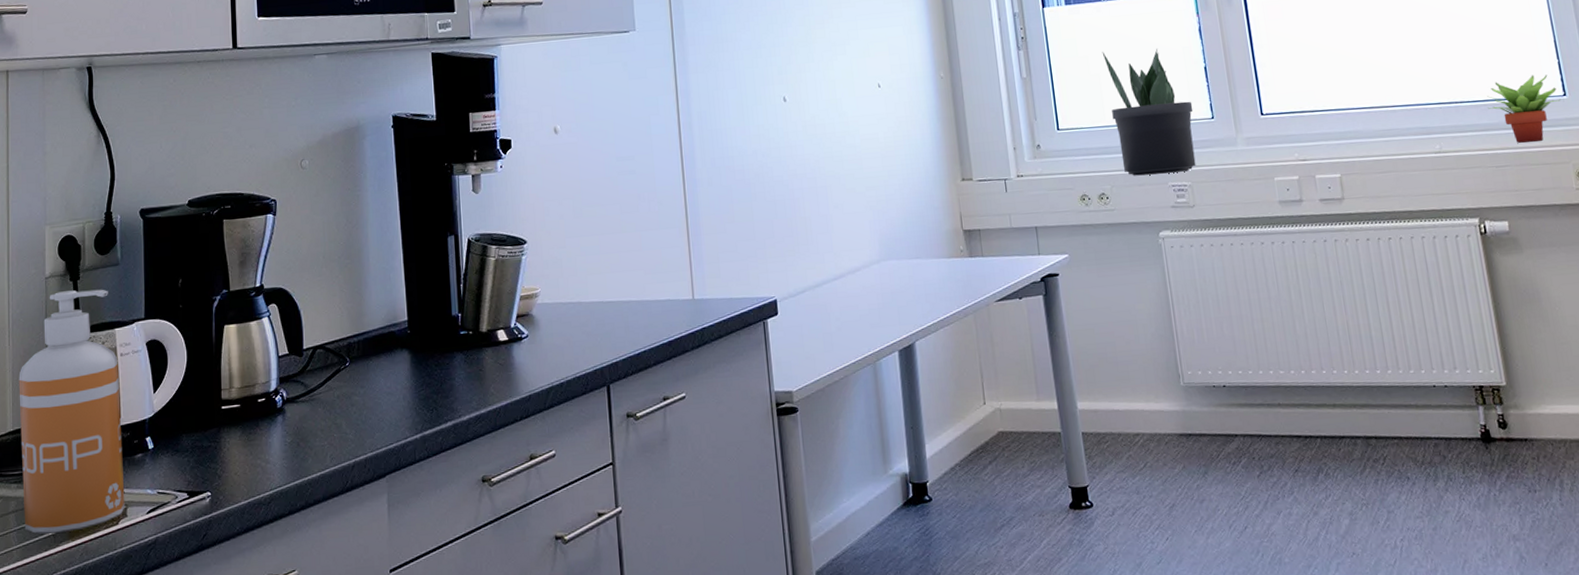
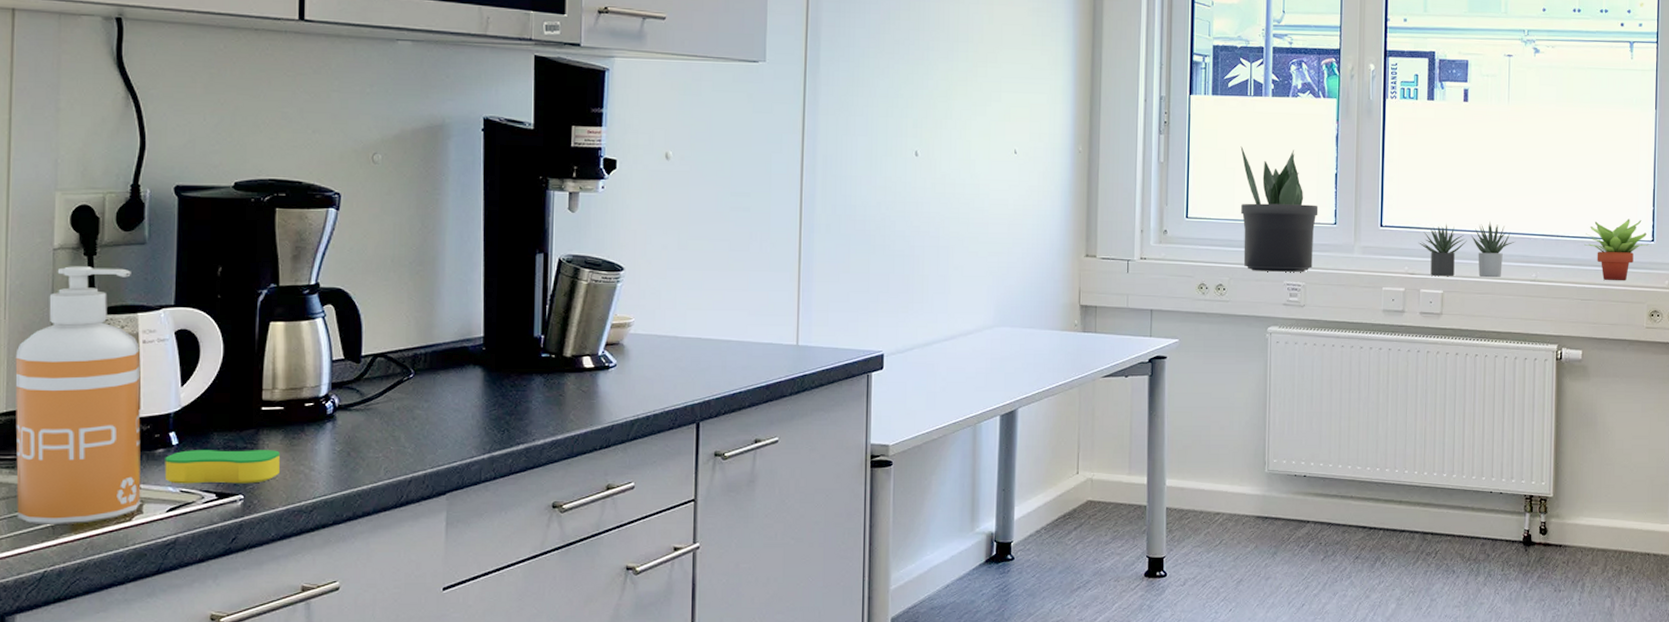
sponge: none [143,446,240,486] -> present [164,450,280,484]
succulent plant: none [1304,95,1410,161] -> present [1418,221,1515,278]

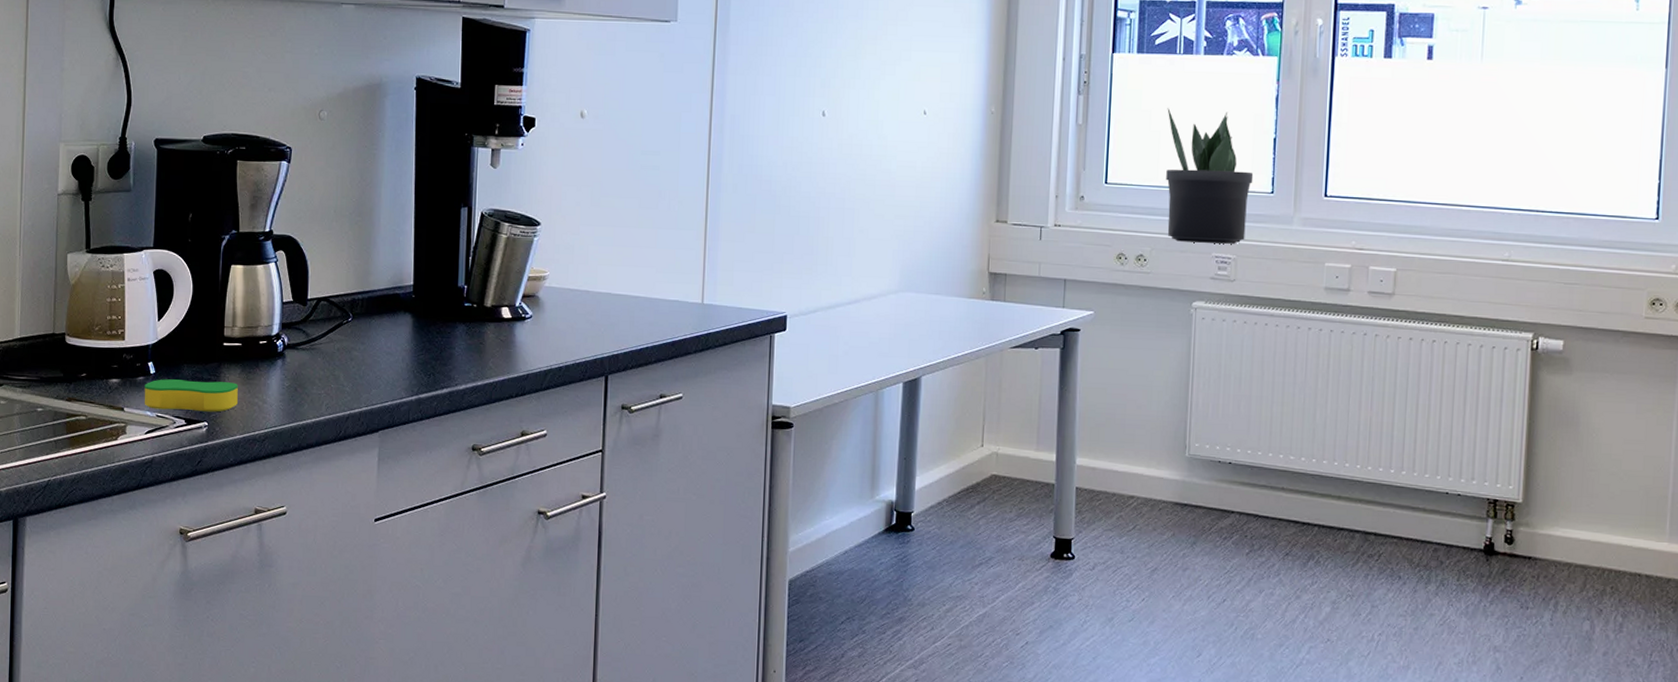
soap dispenser: present [15,266,141,524] -> none [27,210,126,440]
succulent plant: present [1418,221,1515,278] -> none [1368,192,1485,256]
succulent plant: present [1584,219,1649,281] -> none [1570,193,1652,264]

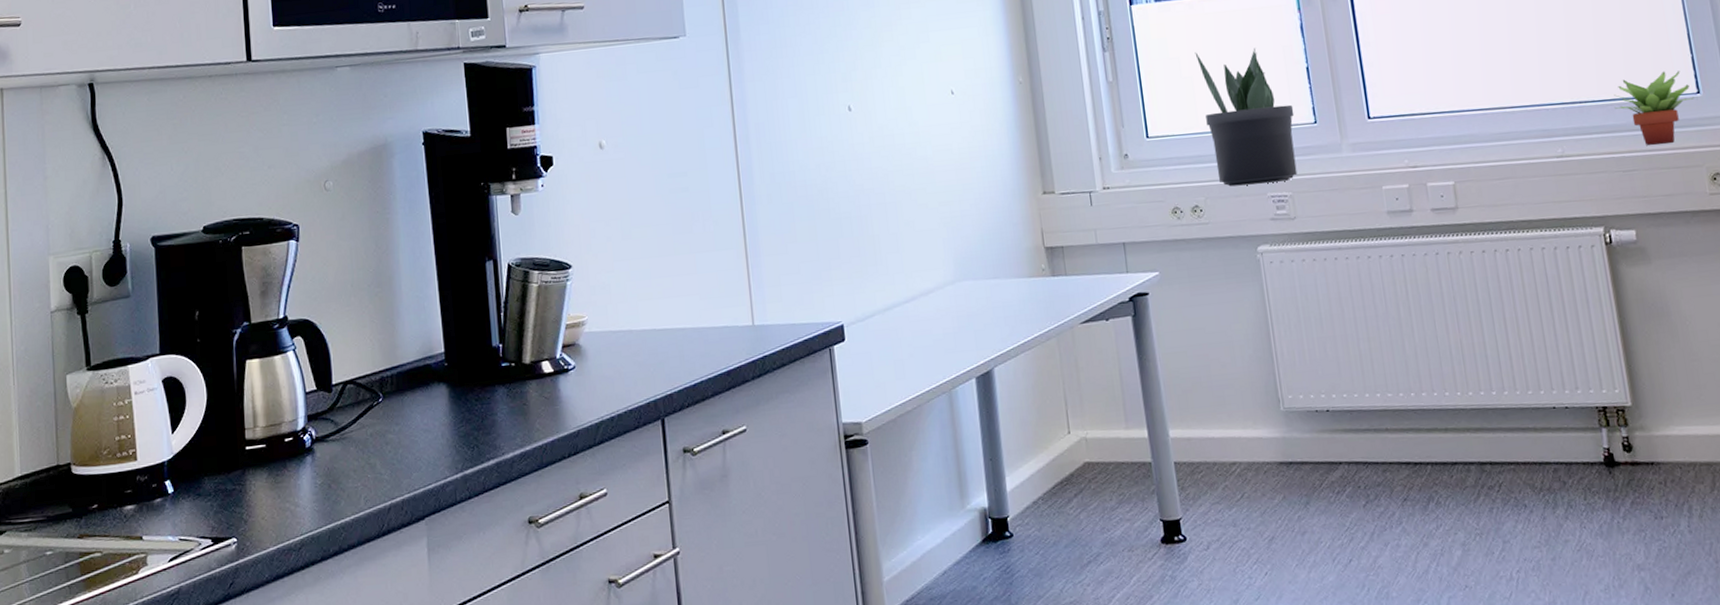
sponge: present [144,379,238,412] -> none [163,489,267,533]
succulent plant: none [1570,193,1652,264] -> present [1614,71,1694,146]

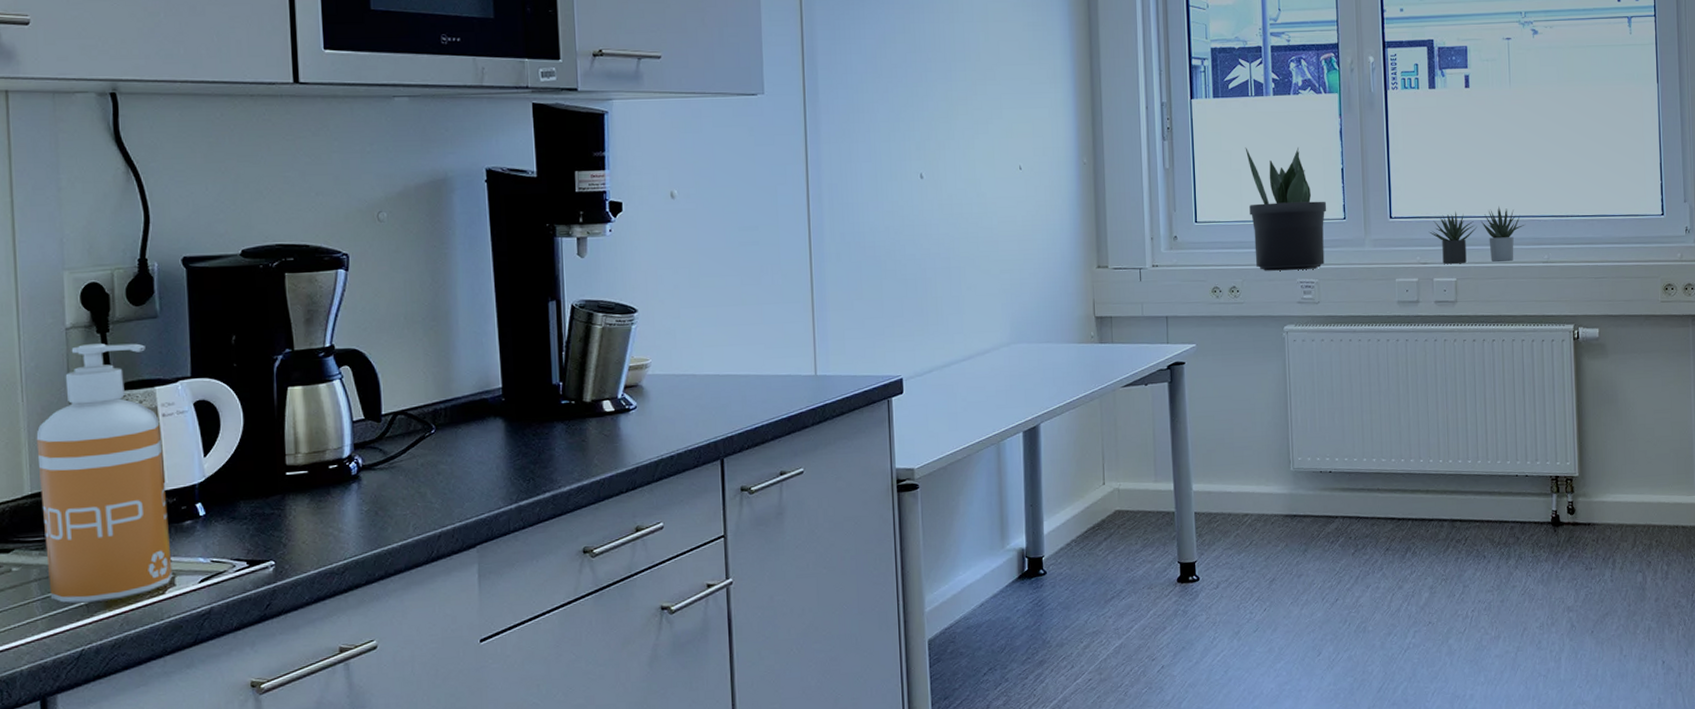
soap dispenser: none [25,323,145,585] -> present [36,343,173,604]
succulent plant: none [1415,95,1530,167] -> present [1428,205,1525,265]
succulent plant: present [1614,71,1694,146] -> none [1594,194,1659,258]

